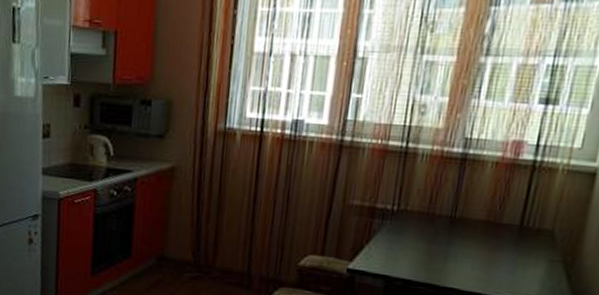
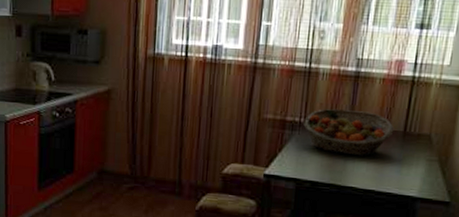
fruit basket: none [396,195,508,253] -> present [303,108,395,156]

